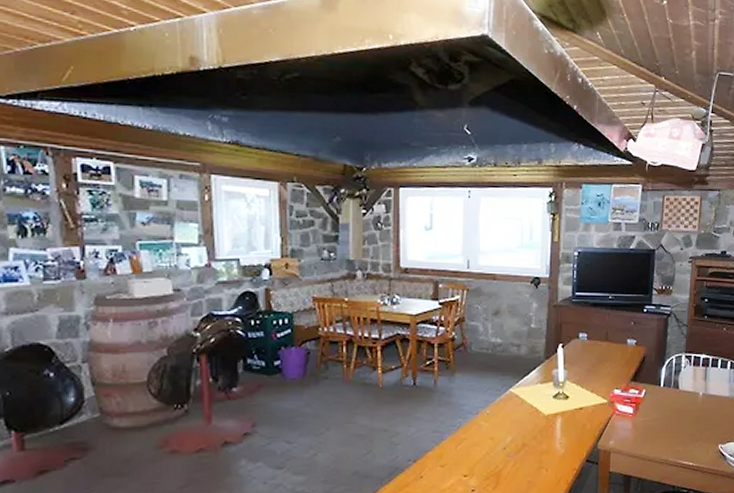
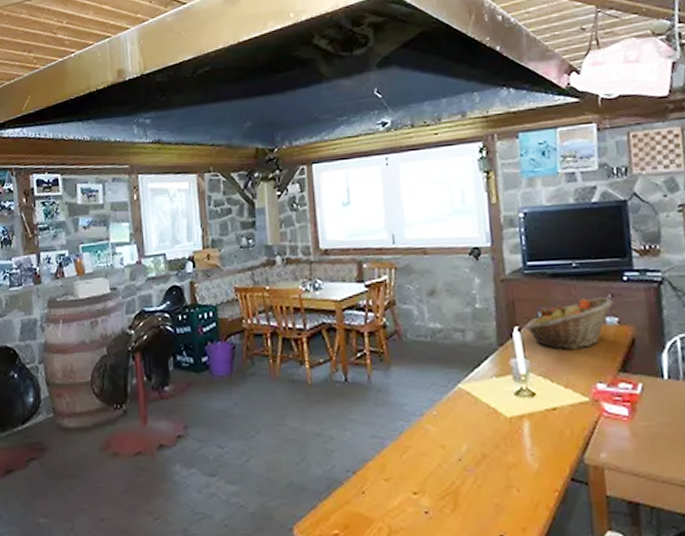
fruit basket: none [568,324,634,364] -> present [525,297,613,350]

